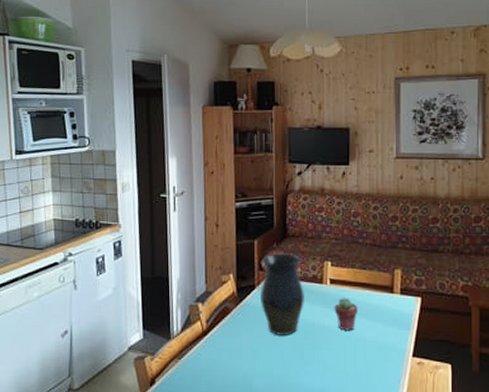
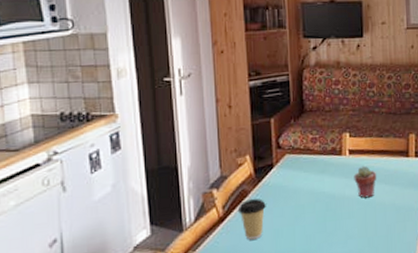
coffee cup: none [220,317,246,357] -> present [237,199,266,240]
vase: present [261,253,304,335] -> none [279,129,325,211]

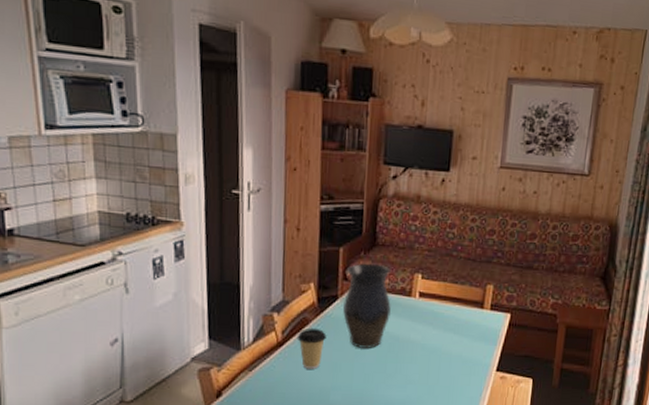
vase: none [279,129,325,211] -> present [343,263,391,348]
potted succulent: present [354,165,376,198] -> none [421,311,446,345]

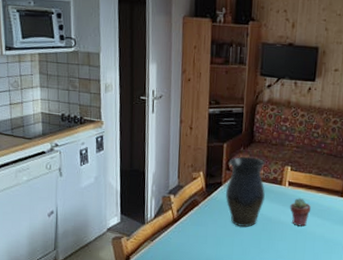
coffee cup: present [297,329,326,369] -> none [188,209,212,242]
potted succulent: none [421,311,446,345] -> present [290,197,311,226]

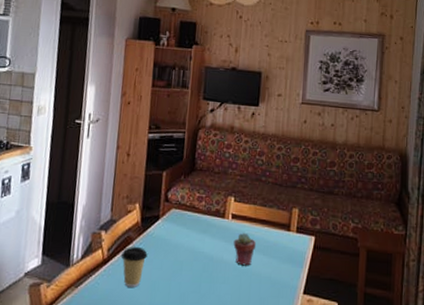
coffee cup: none [188,209,212,242] -> present [120,247,148,287]
vase: present [226,156,265,227] -> none [163,186,207,268]

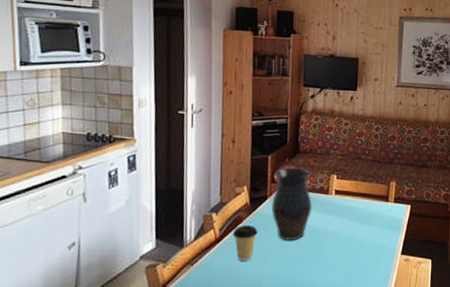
vase: none [163,186,207,268] -> present [272,168,312,240]
potted succulent: present [233,232,256,266] -> none [337,205,357,235]

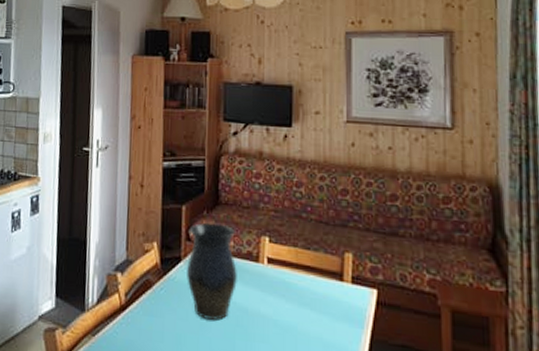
coffee cup: present [232,226,258,261] -> none [140,292,170,340]

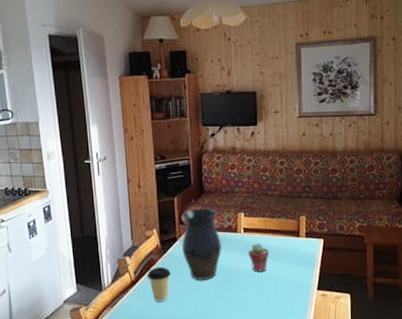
coffee cup: none [140,292,170,340] -> present [146,267,171,302]
potted succulent: none [272,280,299,322] -> present [248,243,269,272]

